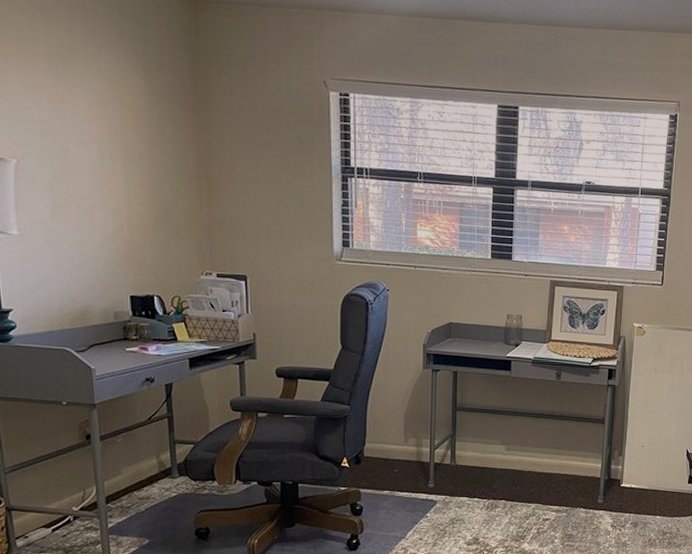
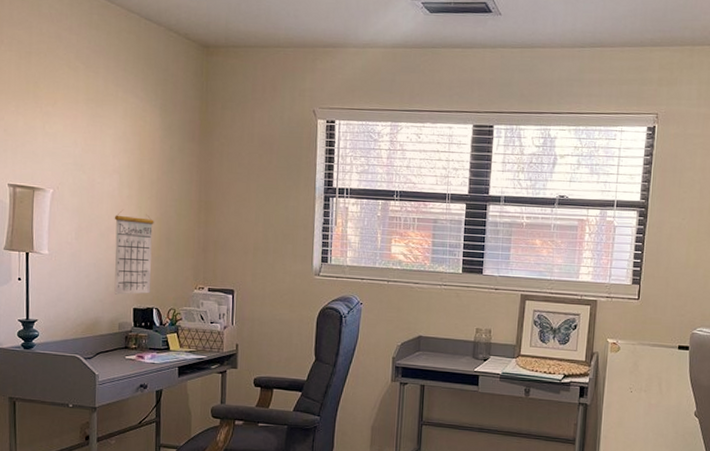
calendar: none [97,184,149,281] -> present [114,209,154,295]

